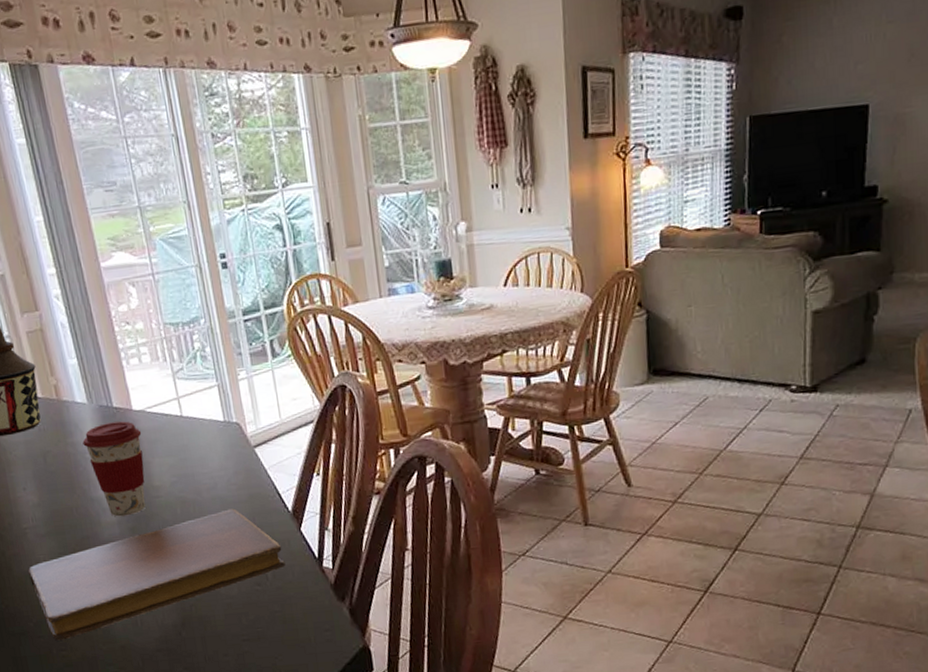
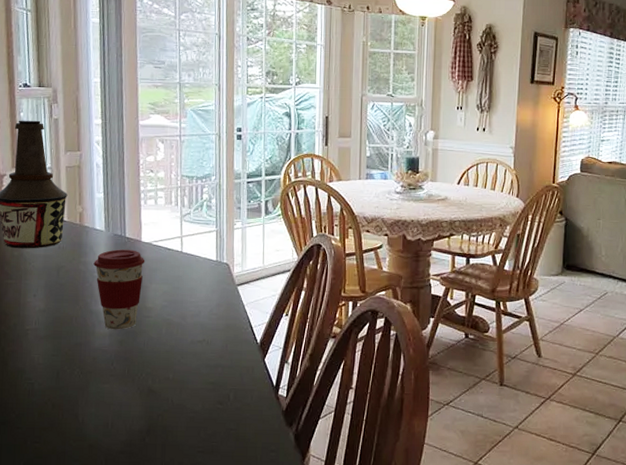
notebook: present [28,508,286,641] -> none [22,335,247,433]

